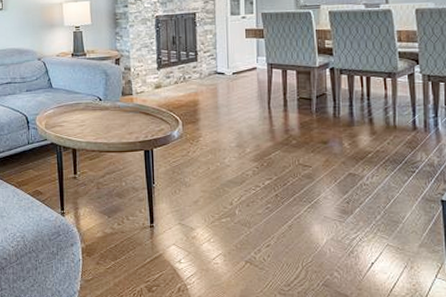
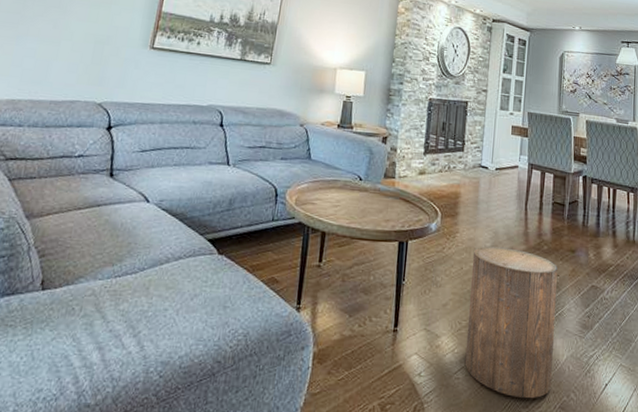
stool: none [218,146,312,278] -> present [464,246,557,399]

